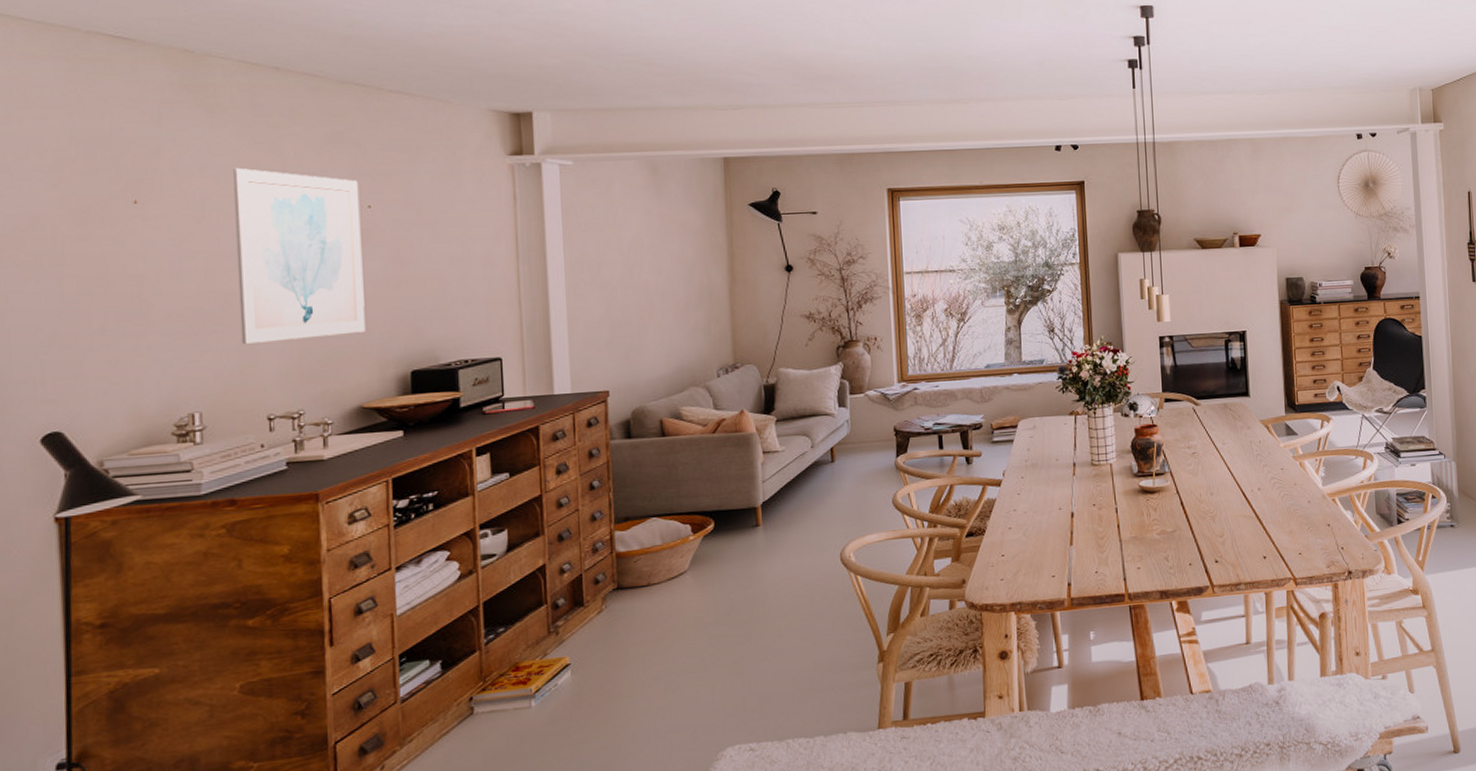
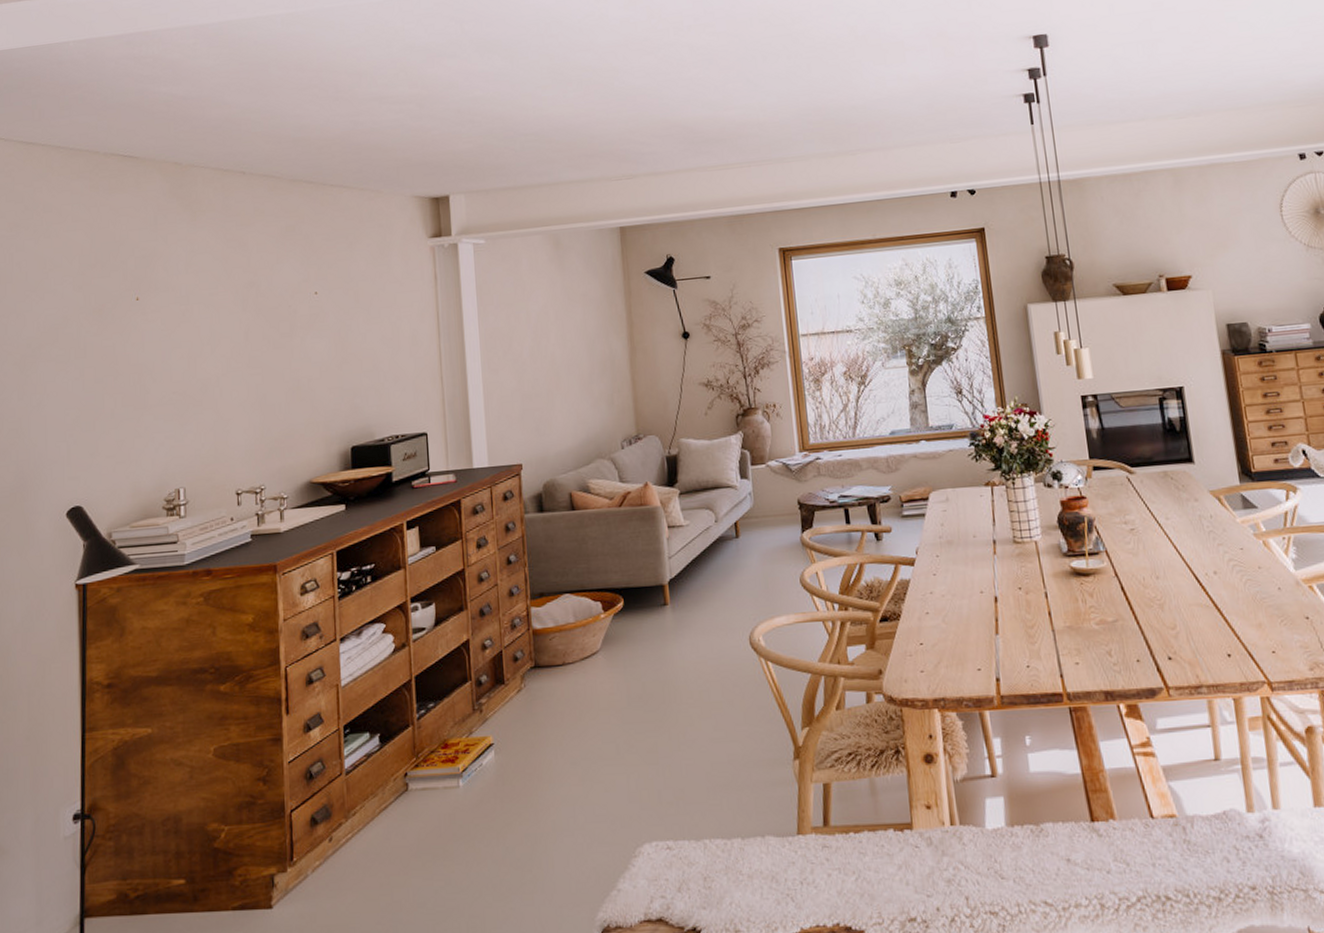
wall art: present [233,167,366,344] -> none [210,263,314,424]

